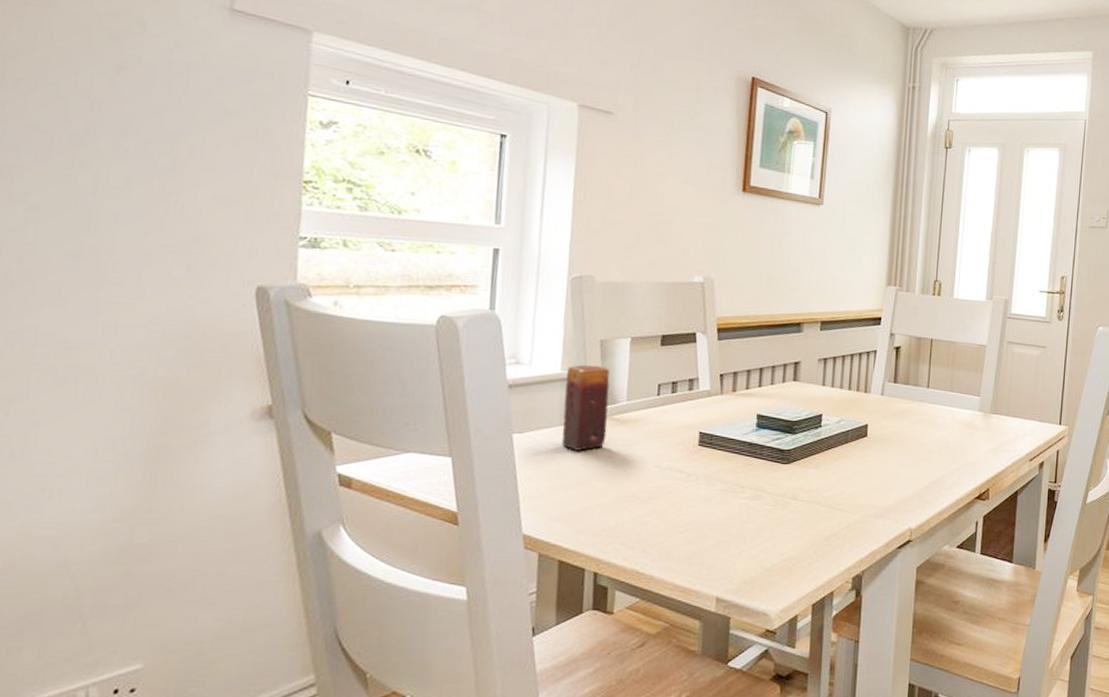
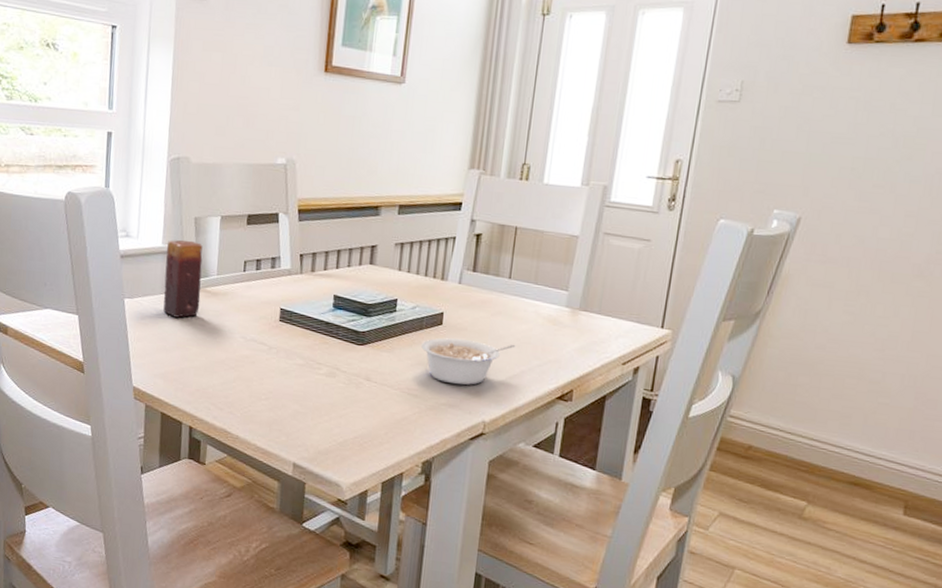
legume: none [846,449,936,495] -> present [420,338,516,385]

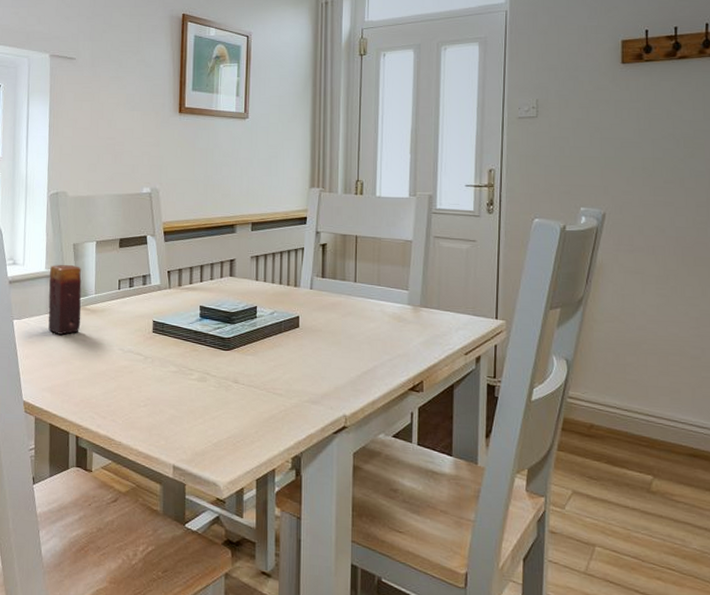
legume: present [420,338,516,385] -> none [281,339,367,382]

